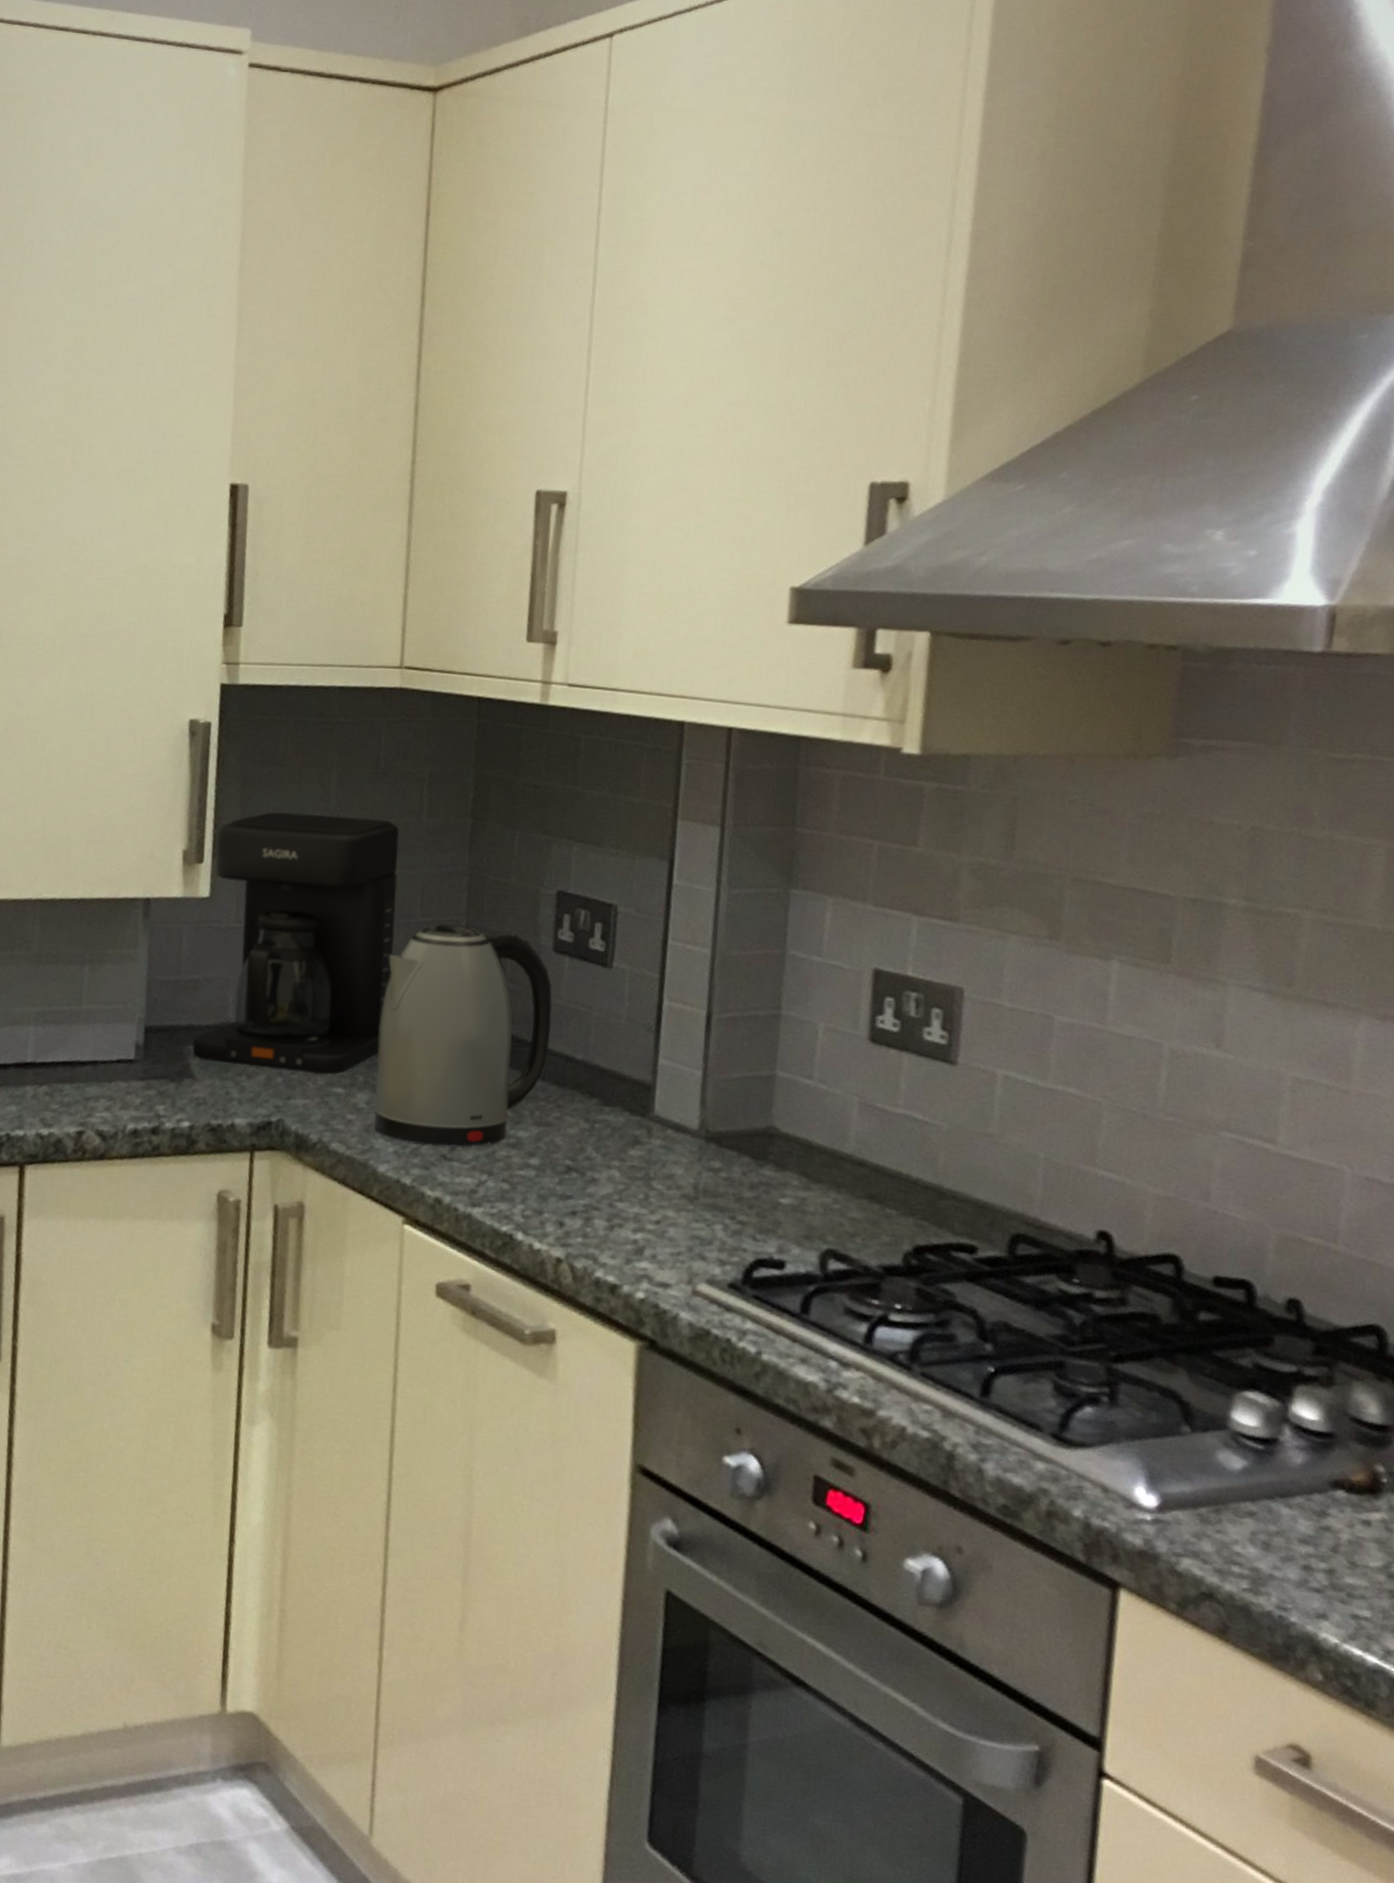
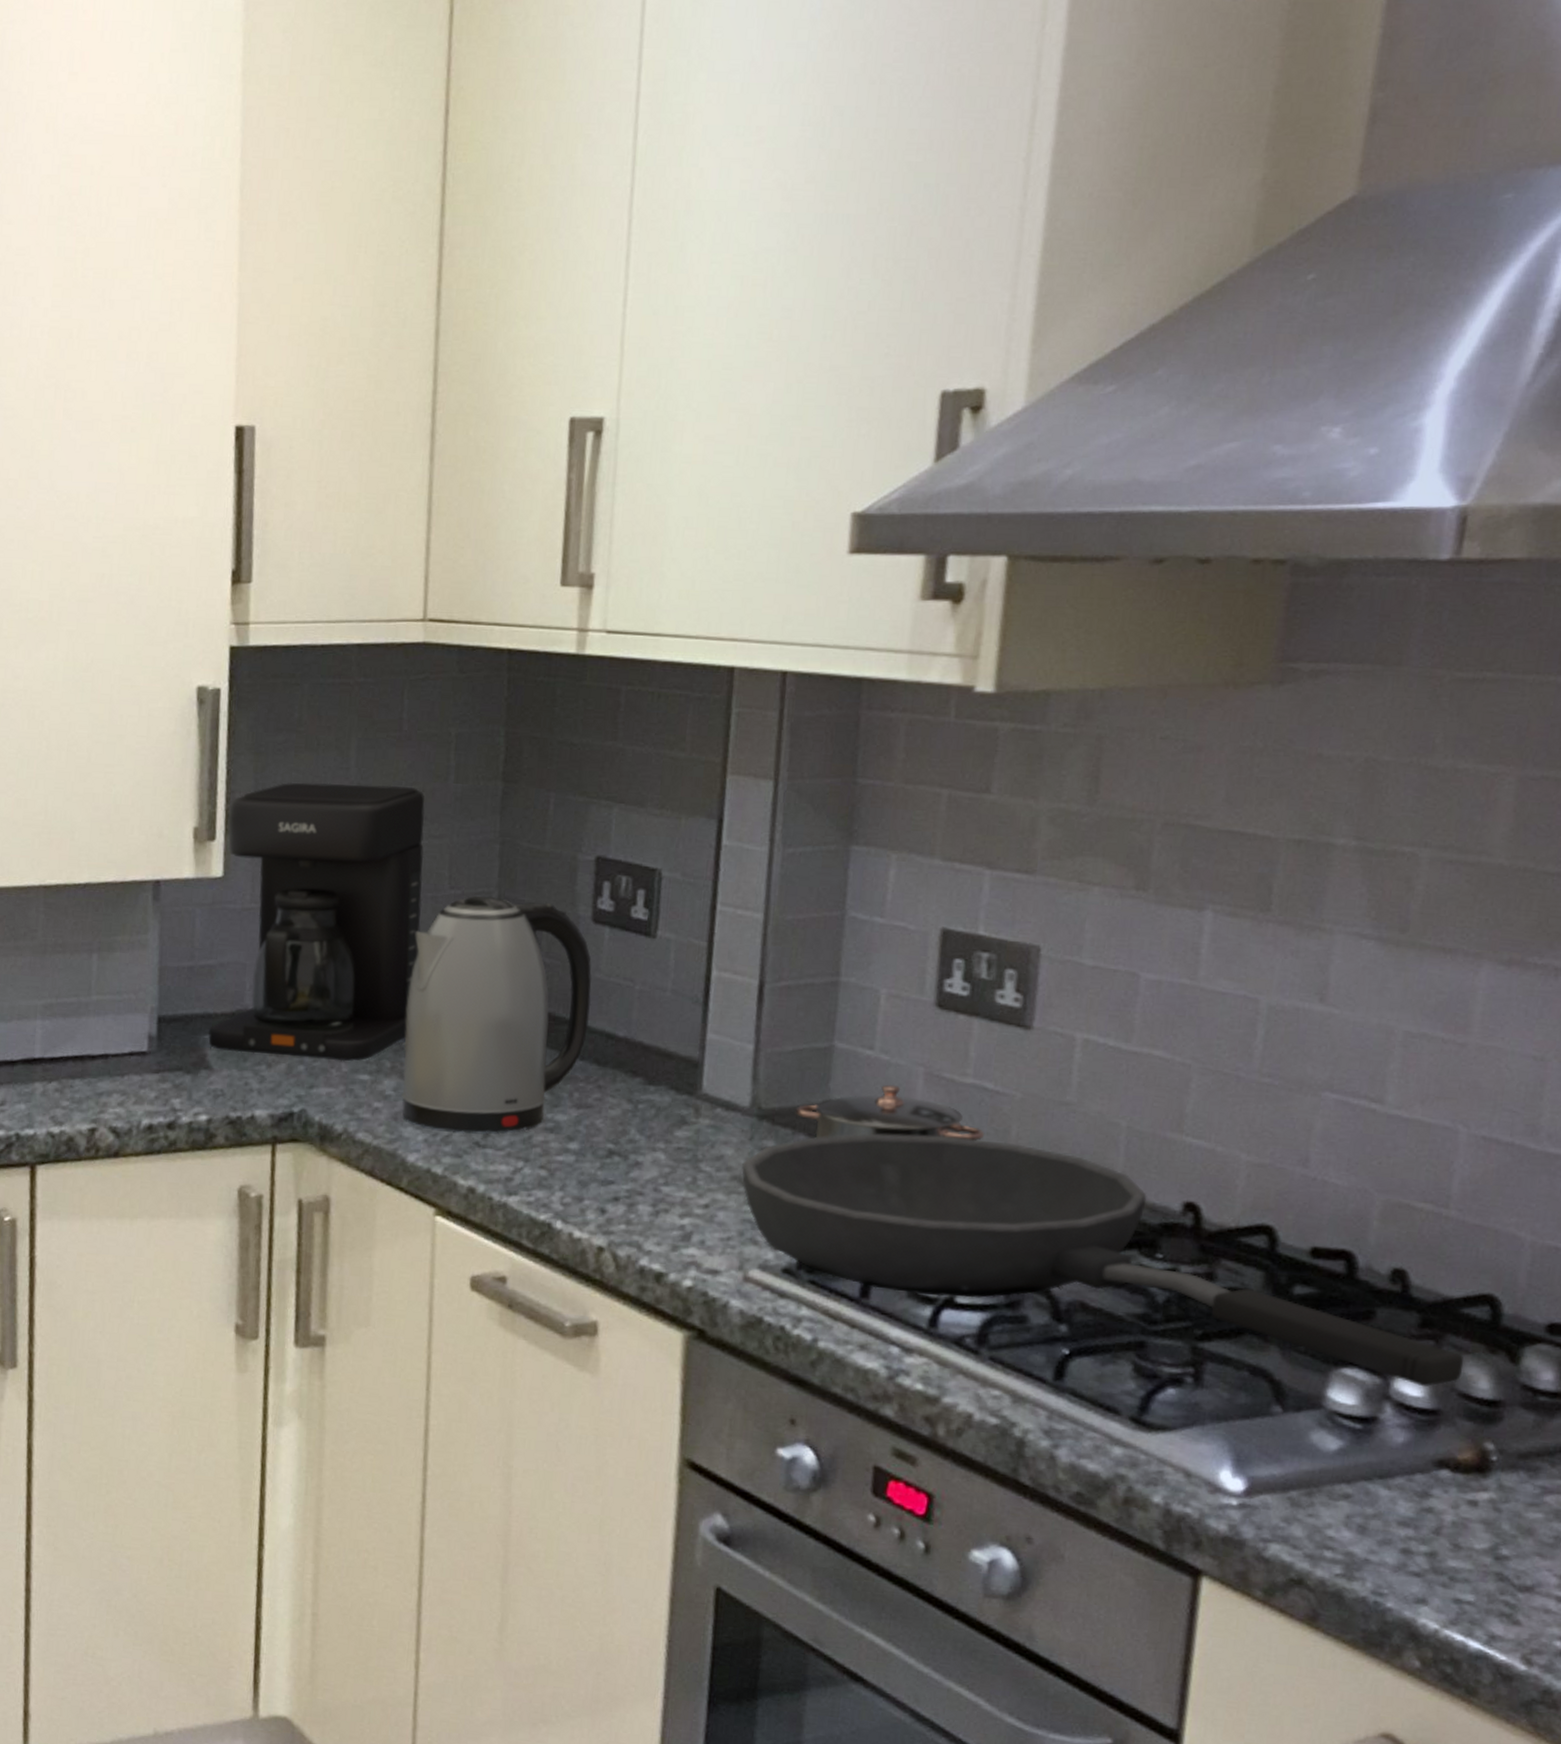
frying pan: none [690,1158,1355,1411] -> present [741,1133,1464,1387]
cooking pot: none [739,1112,915,1168] -> present [794,1084,985,1141]

